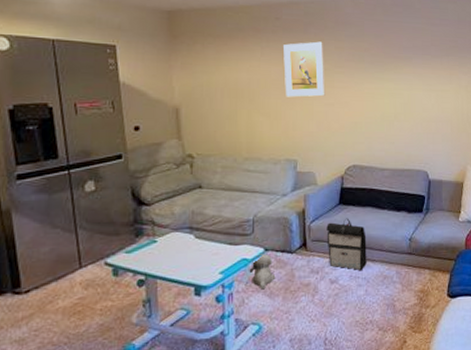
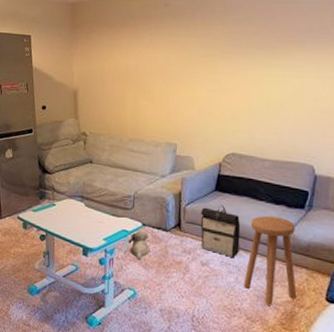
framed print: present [283,41,325,97] -> none [169,26,210,83]
stool: none [373,222,423,312] -> present [243,215,297,306]

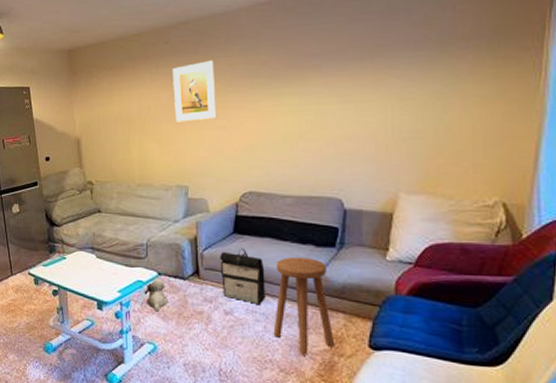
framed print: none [169,26,210,83] -> present [173,60,217,122]

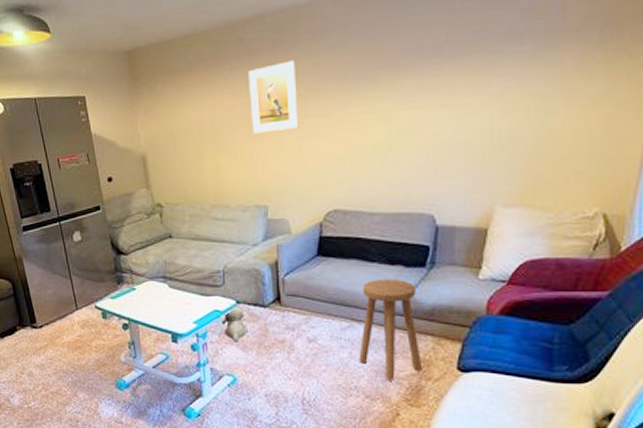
backpack: present [220,248,265,304] -> none [303,271,351,330]

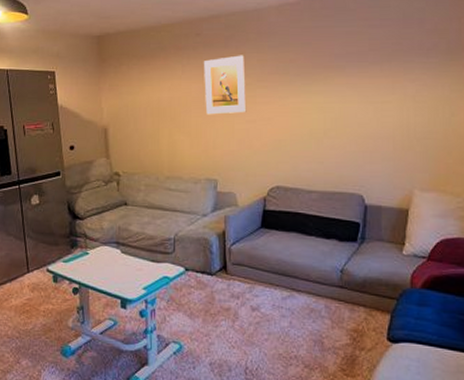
plush toy: present [222,306,249,342] -> none [170,273,196,309]
stool: present [359,278,423,381] -> none [298,251,357,350]

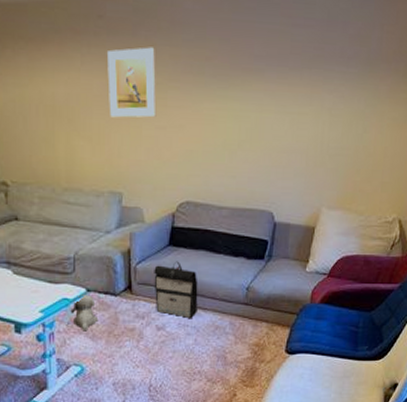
plush toy: none [170,273,196,309] -> present [70,294,99,332]
backpack: none [247,243,291,299] -> present [154,261,198,318]

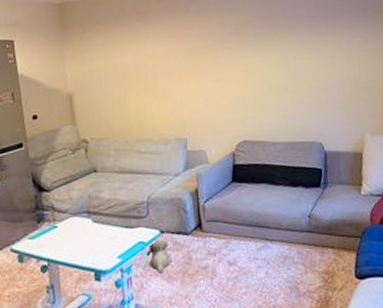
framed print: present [107,47,157,118] -> none [167,18,211,77]
backpack: present [154,261,198,318] -> none [221,196,265,251]

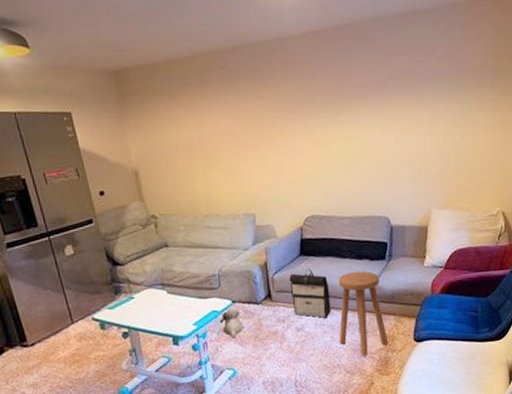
backpack: none [221,196,265,251] -> present [289,268,331,318]
stool: none [272,199,329,296] -> present [338,271,389,356]

